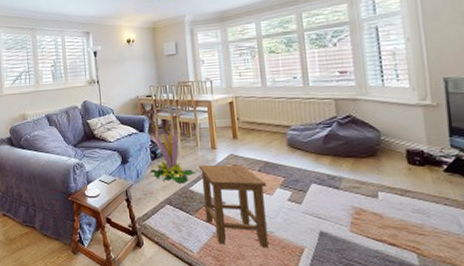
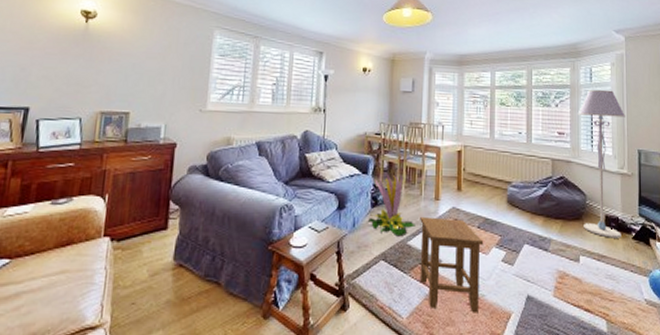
floor lamp: none [361,19,429,173] -> present [577,89,625,238]

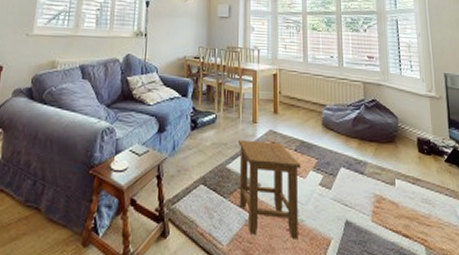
decorative plant: present [367,172,416,237] -> none [187,95,234,160]
floor lamp: present [577,89,625,238] -> none [385,15,434,161]

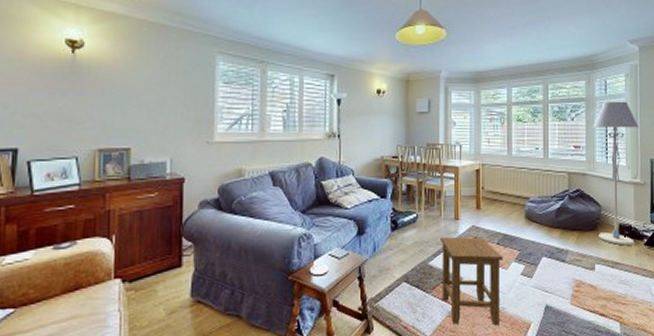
floor lamp: none [385,15,434,161] -> present [593,101,639,246]

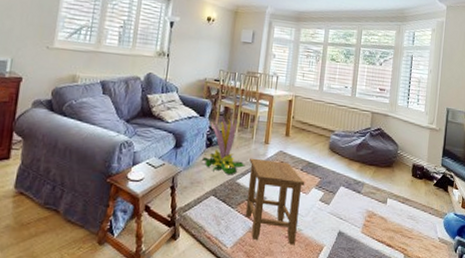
decorative plant: none [387,195,436,258] -> present [201,116,245,175]
floor lamp: present [593,101,639,246] -> none [393,52,439,185]

